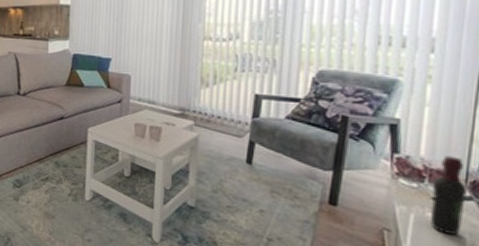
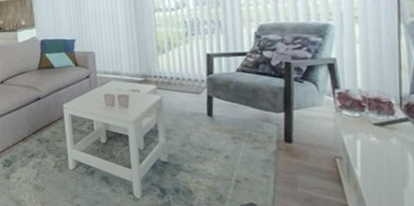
wine bottle: present [430,155,467,235] -> none [372,84,403,154]

